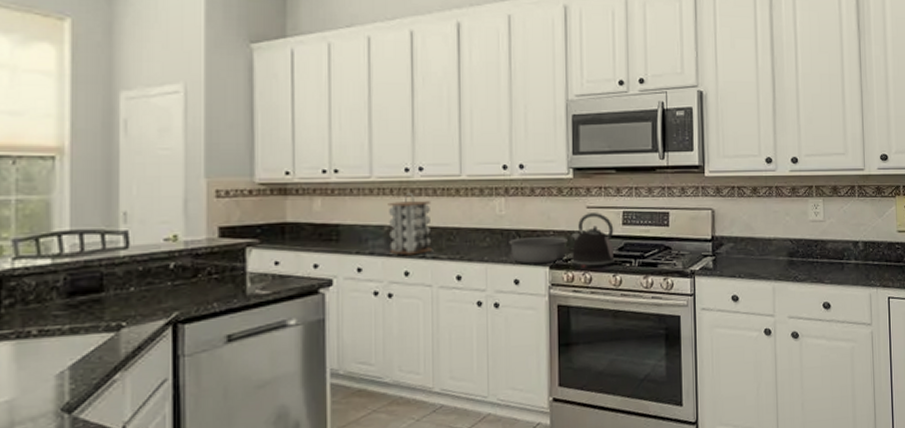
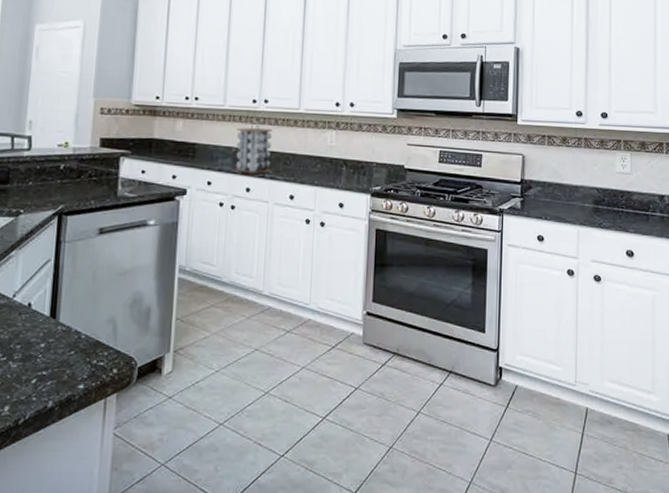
bowl: present [509,237,568,264] -> none [337,167,388,192]
kettle: present [570,213,616,269] -> none [390,149,431,200]

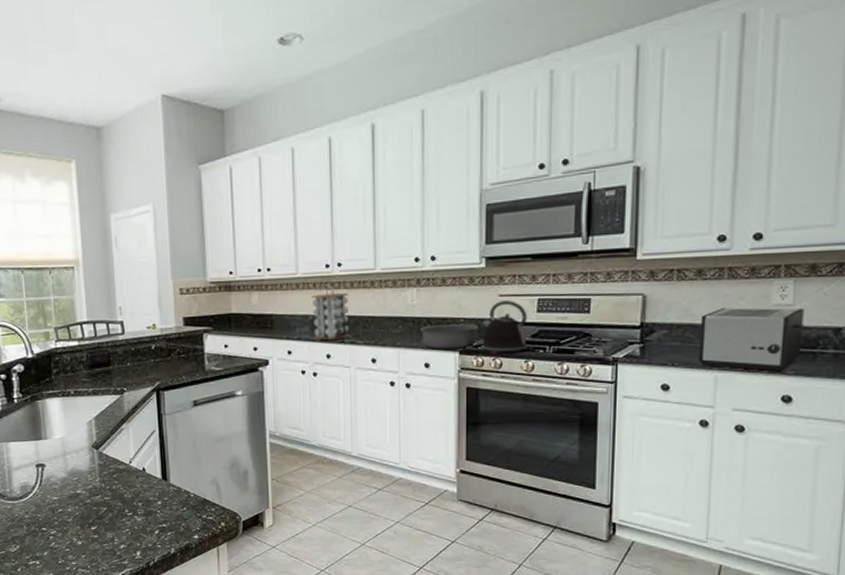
bowl: none [337,167,388,192] -> present [420,324,478,350]
kettle: none [390,149,431,200] -> present [481,300,529,355]
toaster: none [565,171,640,229] -> present [698,307,805,371]

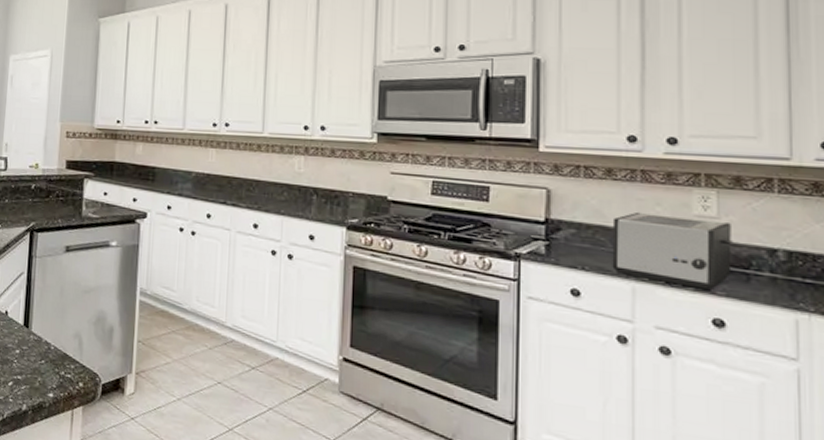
spice rack: present [311,286,350,341] -> none [195,145,235,201]
bowl: present [420,324,478,350] -> none [306,196,368,224]
kettle: present [481,300,529,355] -> none [370,178,422,237]

